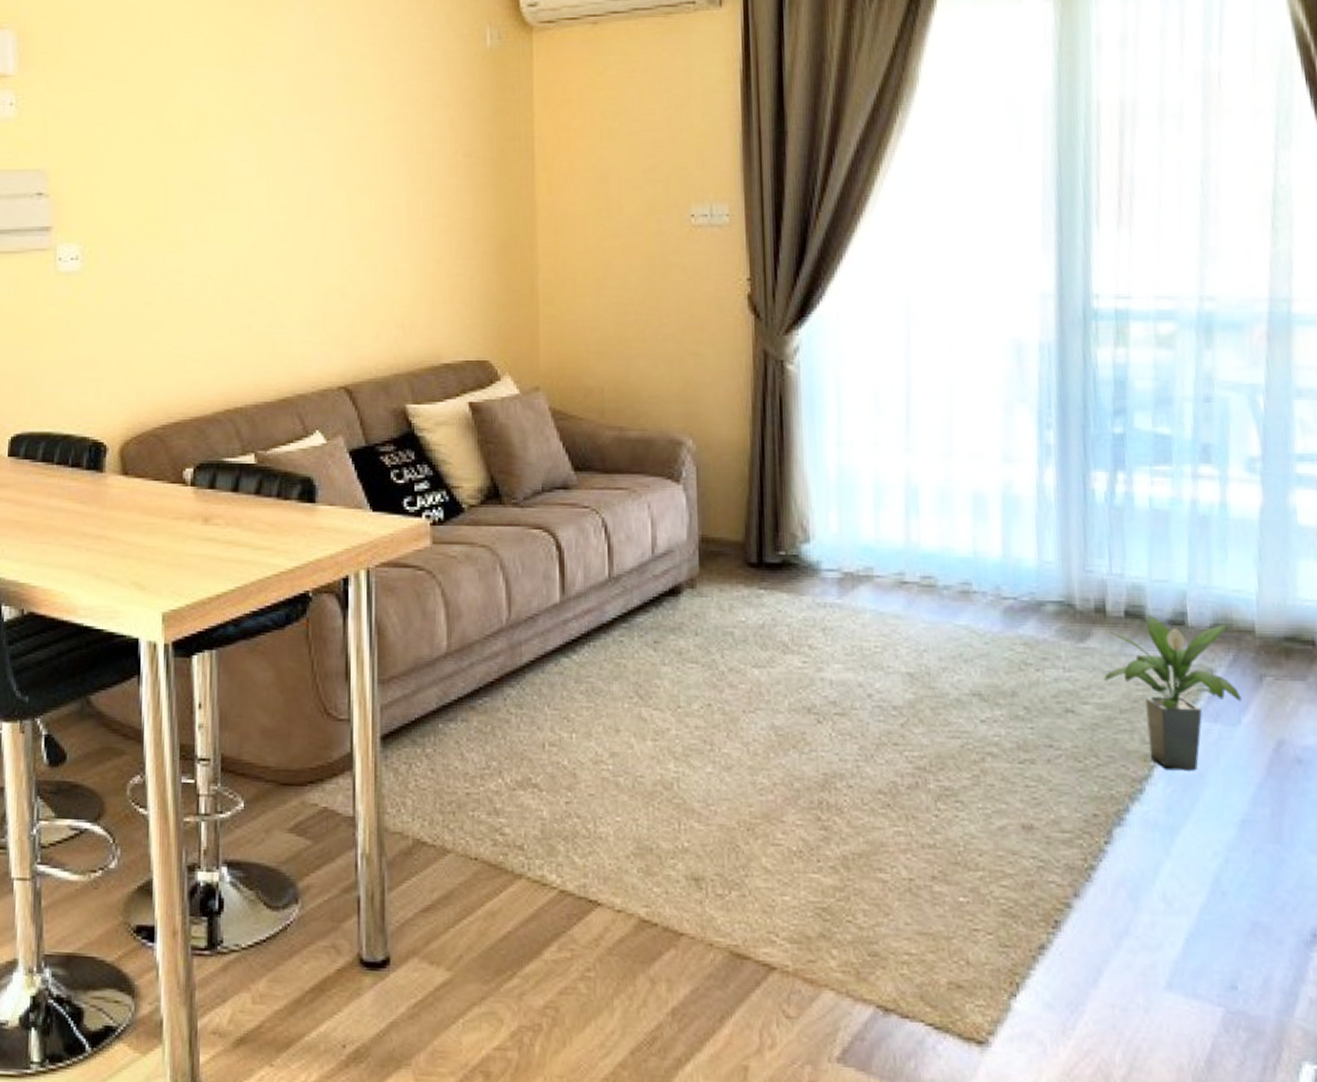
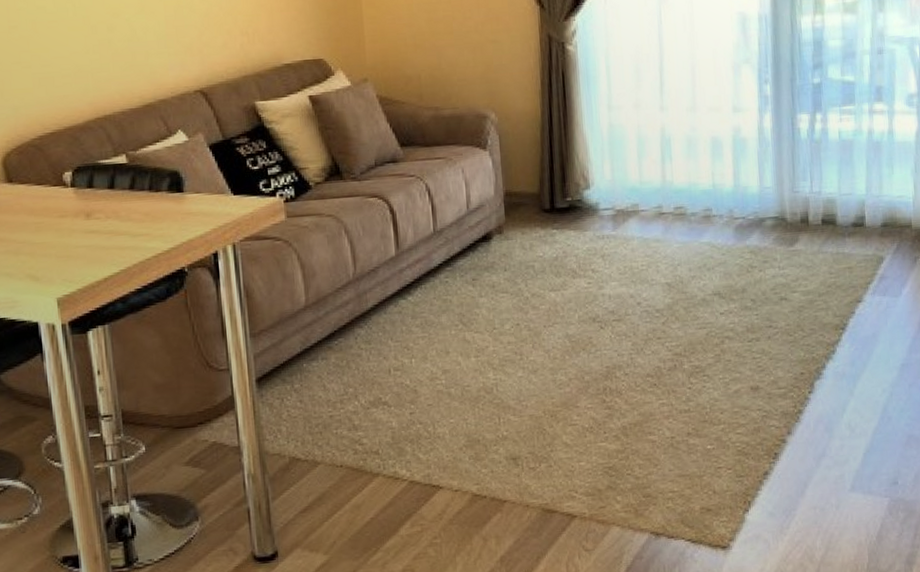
potted plant: present [1104,614,1242,771] -> none [807,220,902,335]

